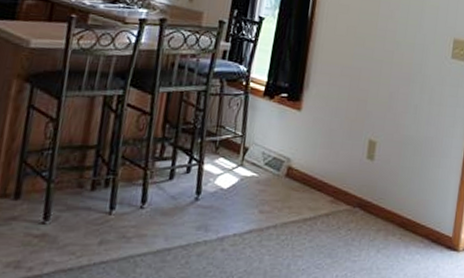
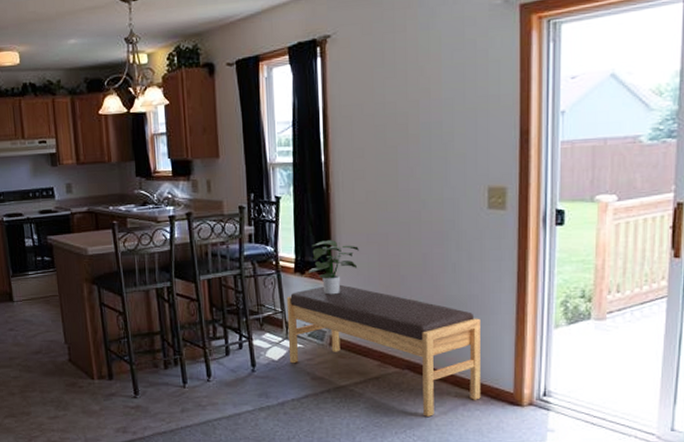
bench: none [239,113,432,259] -> present [286,284,481,417]
potted plant: none [277,65,332,124] -> present [308,239,359,295]

